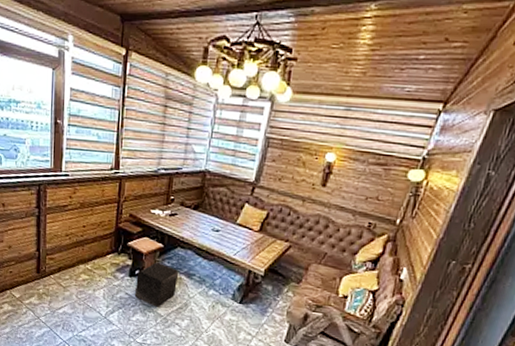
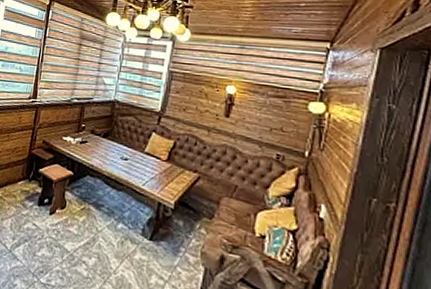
speaker: present [135,261,179,309] -> none [42,190,88,243]

